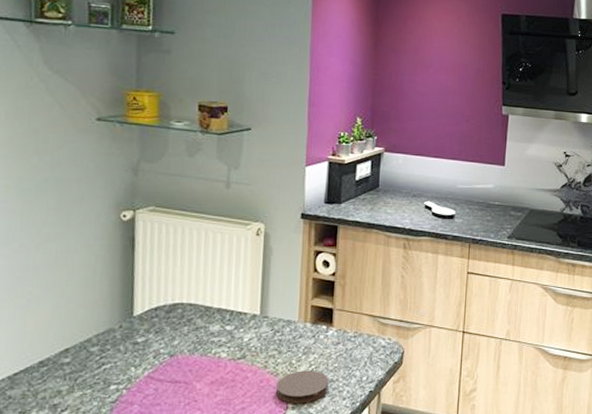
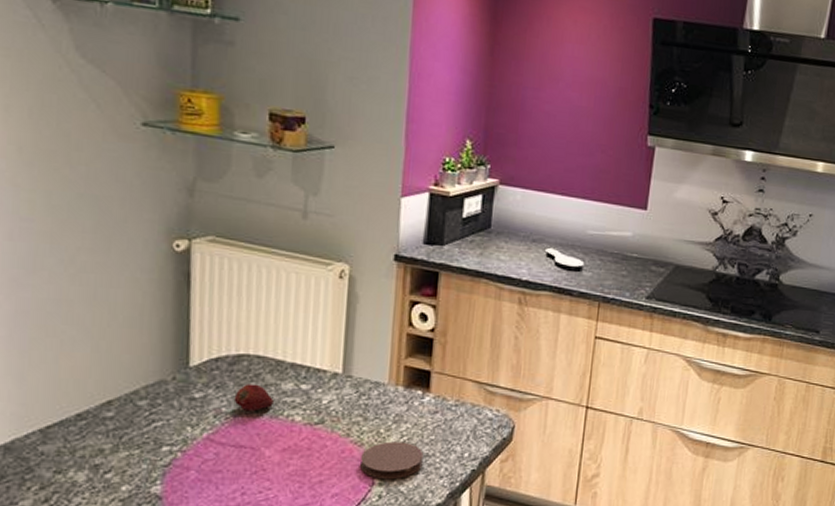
fruit: none [170,328,204,352] -> present [233,384,275,412]

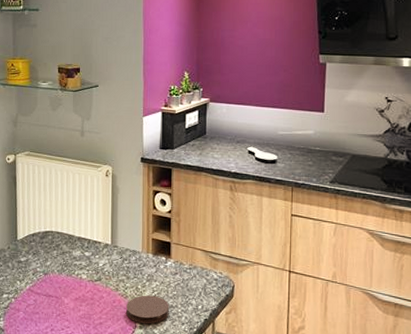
fruit: present [233,384,275,412] -> none [44,251,69,271]

